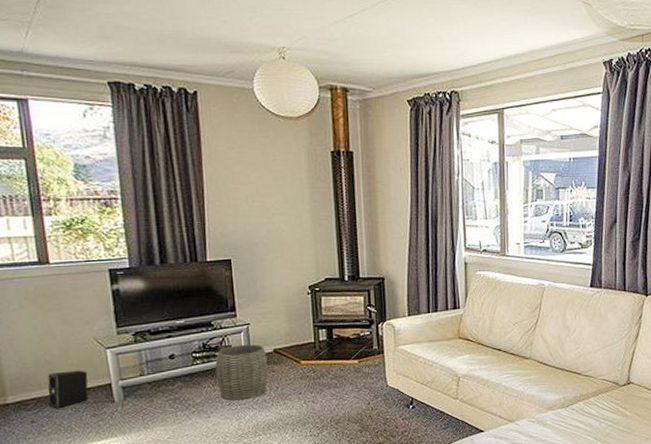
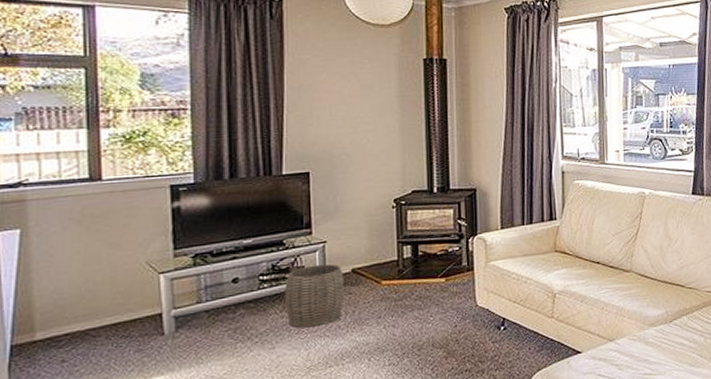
stereo: present [47,370,89,408] -> none [85,299,135,344]

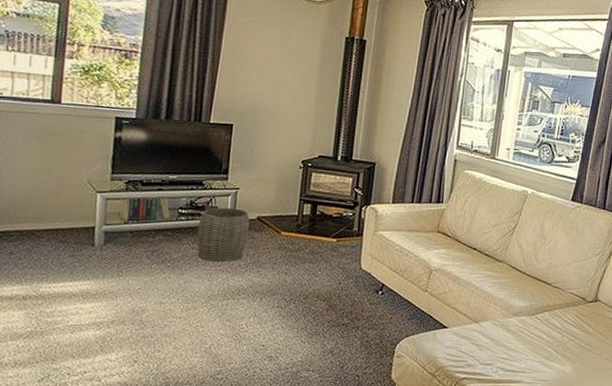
books: none [188,264,250,301] -> present [119,196,170,222]

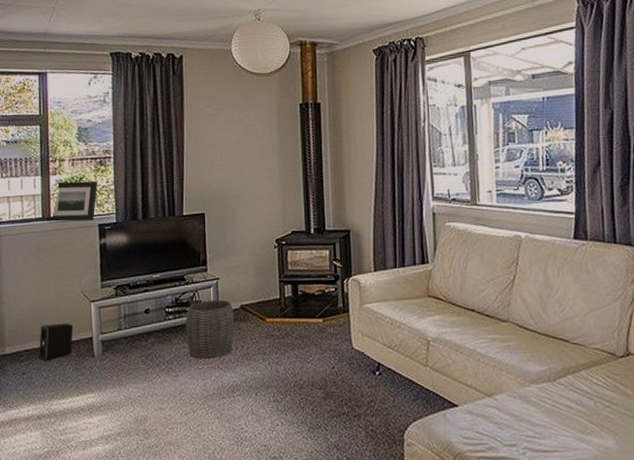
stereo: none [31,208,75,244] -> present [39,323,74,361]
picture frame: none [55,66,120,112] -> present [46,181,97,222]
books: present [119,196,170,222] -> none [112,296,158,328]

